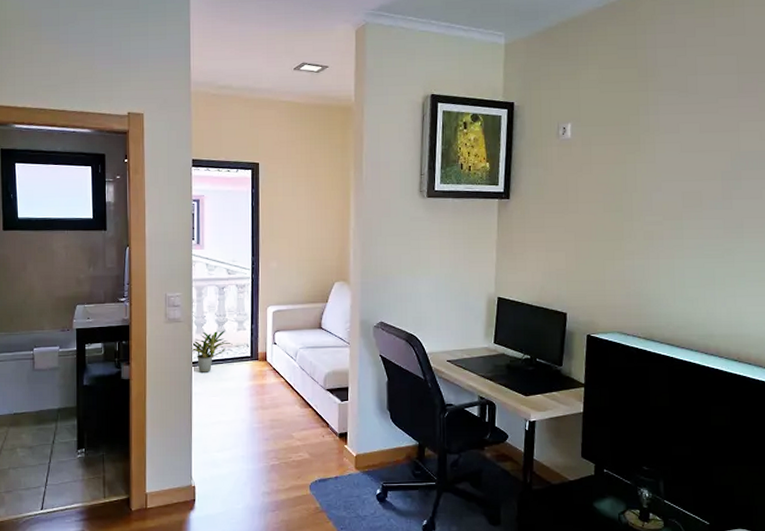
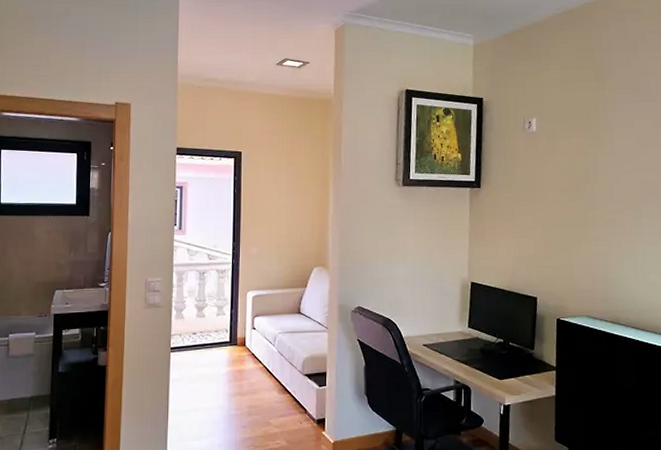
potted plant: present [191,330,233,372] -> none [170,315,212,358]

